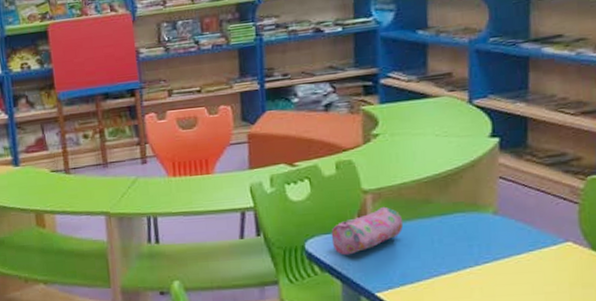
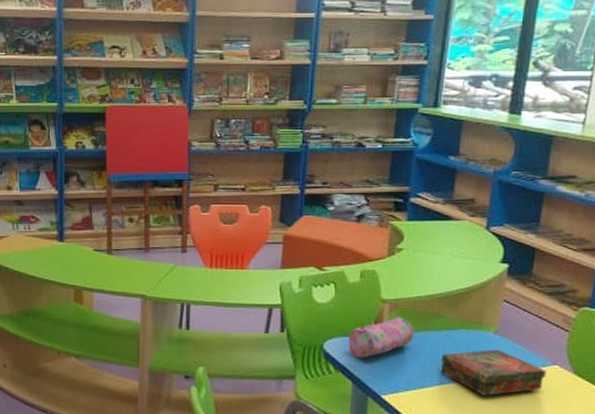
book: none [436,231,559,283] -> present [440,350,546,396]

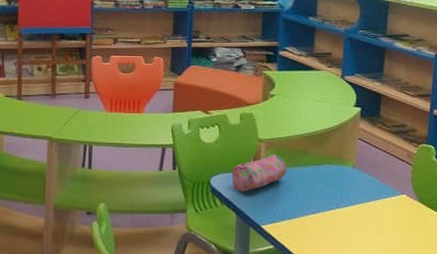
book: present [440,350,546,396] -> none [310,182,397,223]

